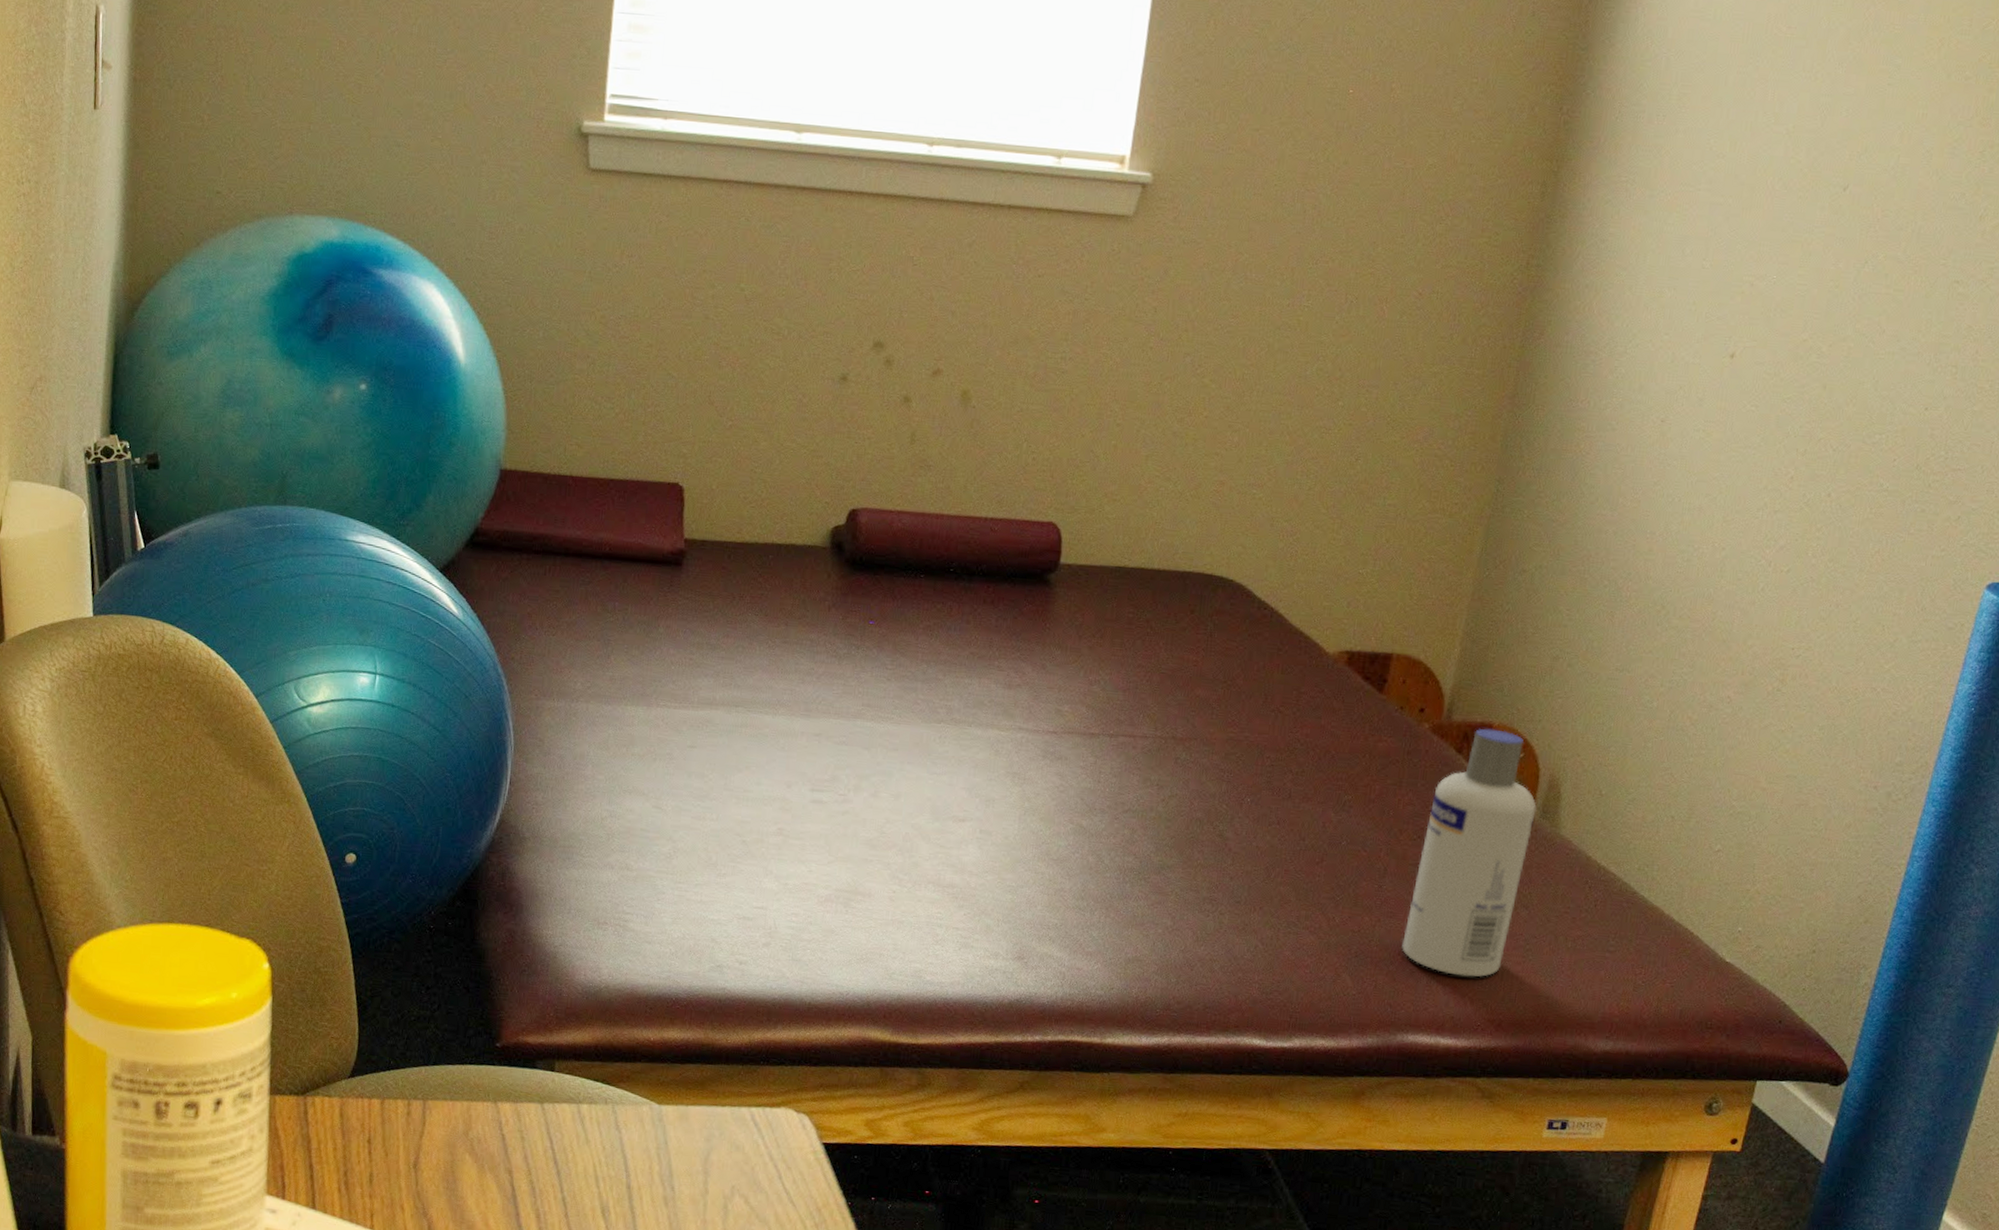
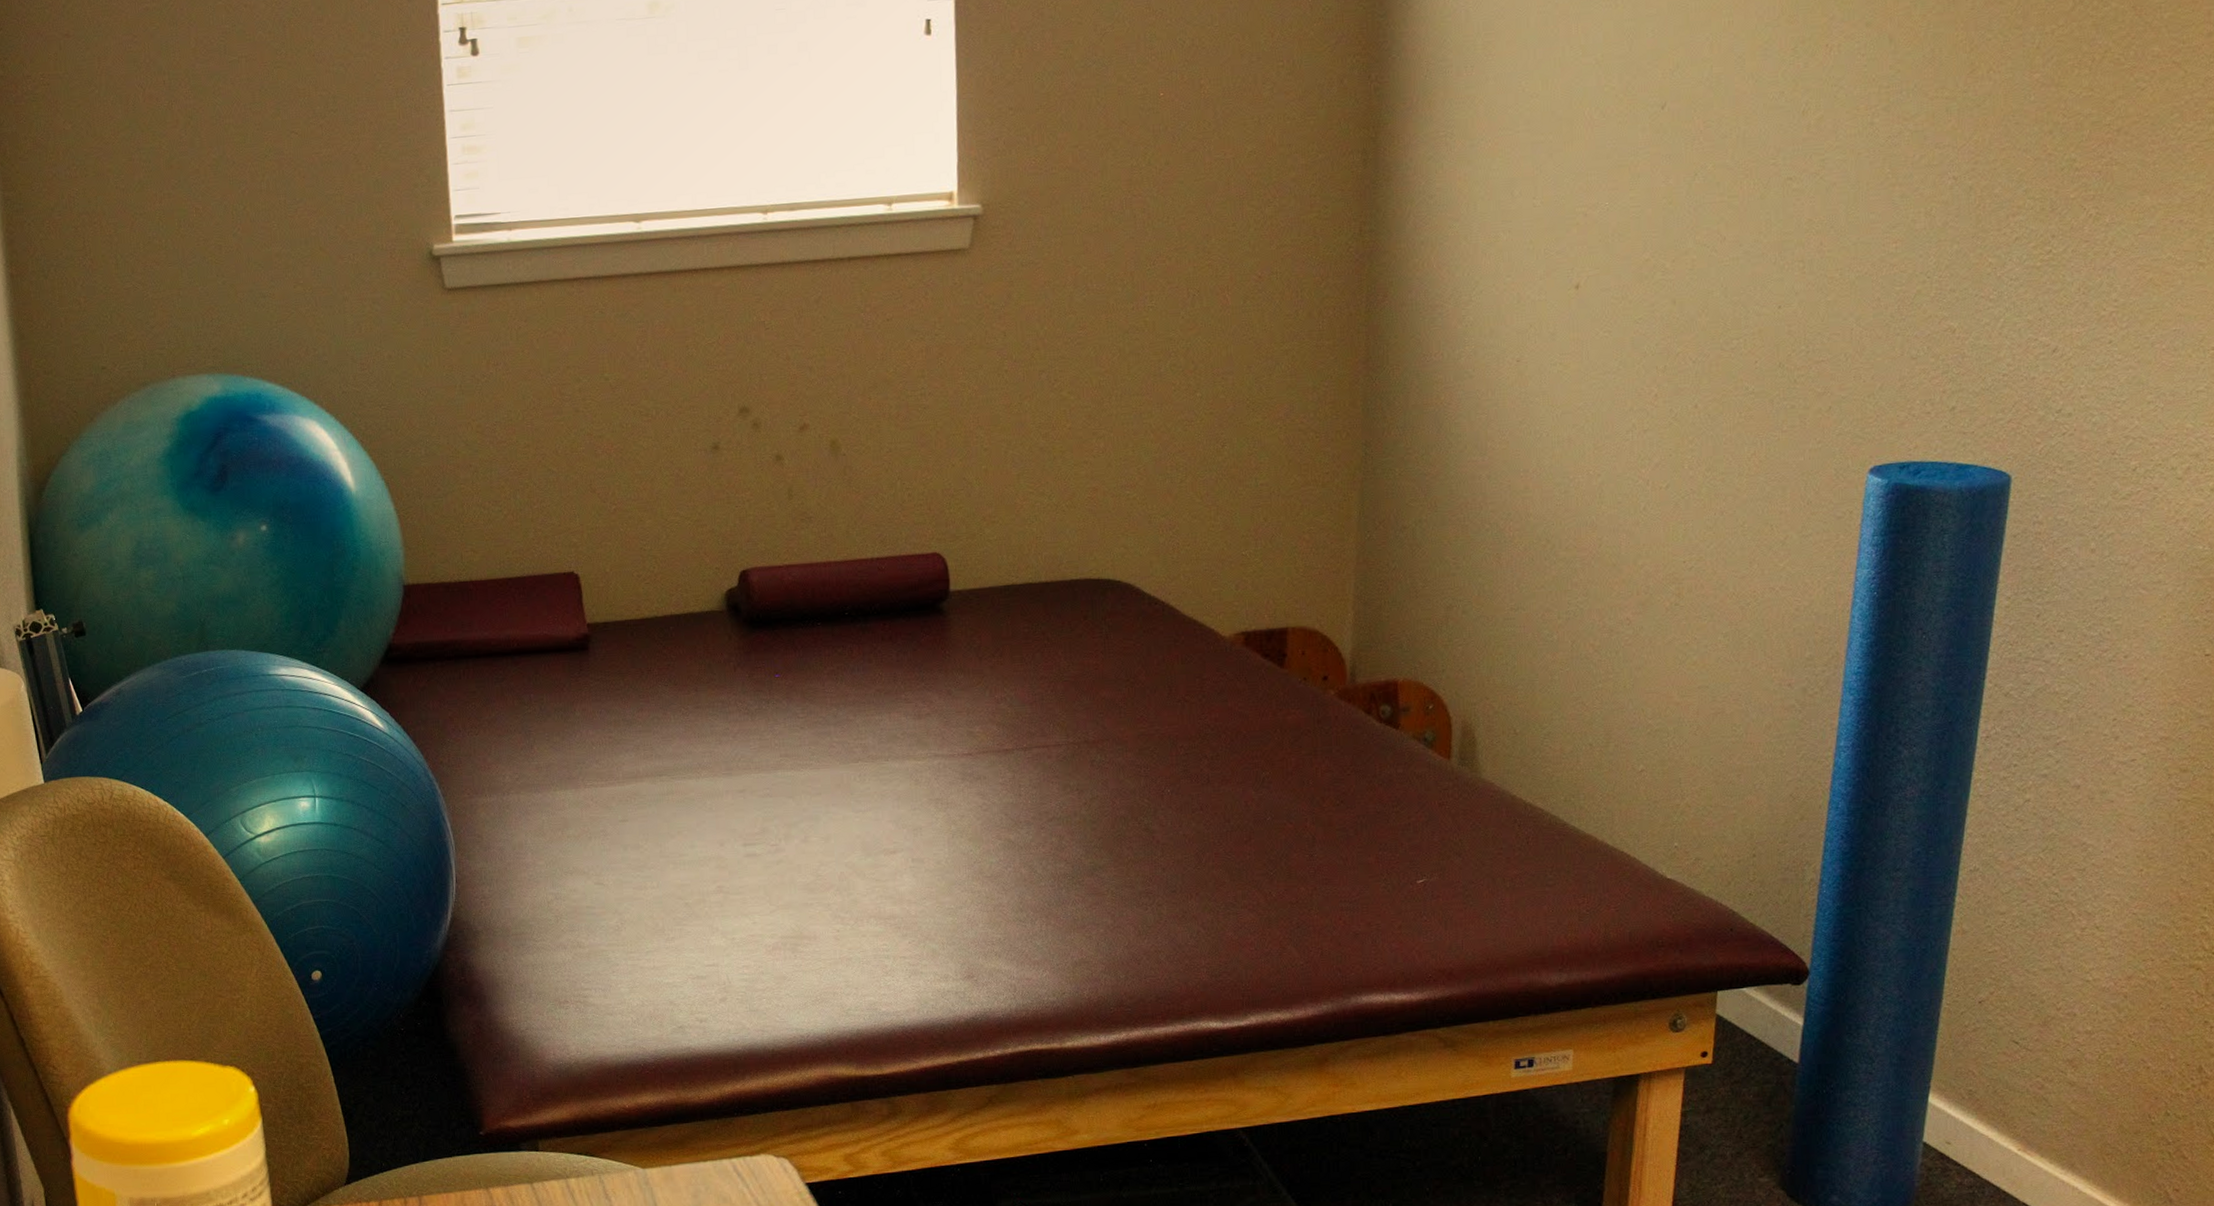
screw cap bottle: present [1402,728,1537,977] -> none [1342,685,1454,932]

